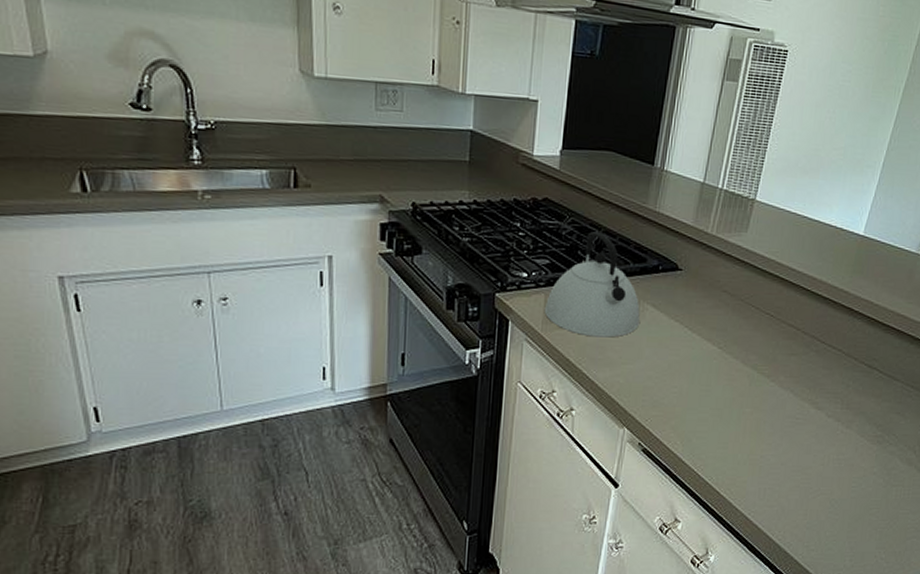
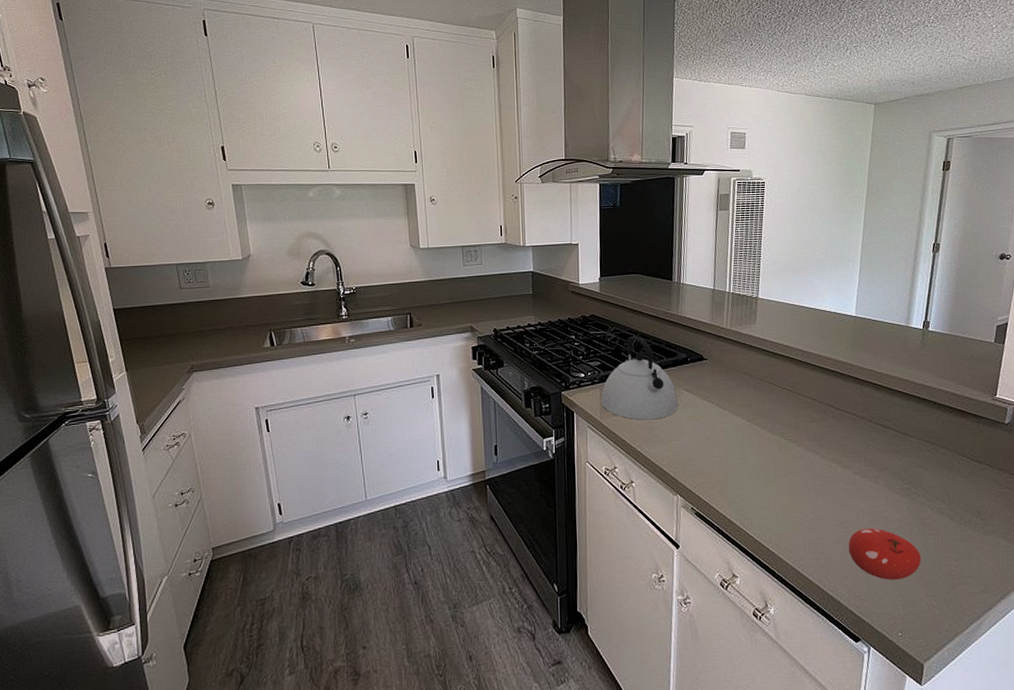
fruit: none [805,475,880,531] -> present [848,528,922,580]

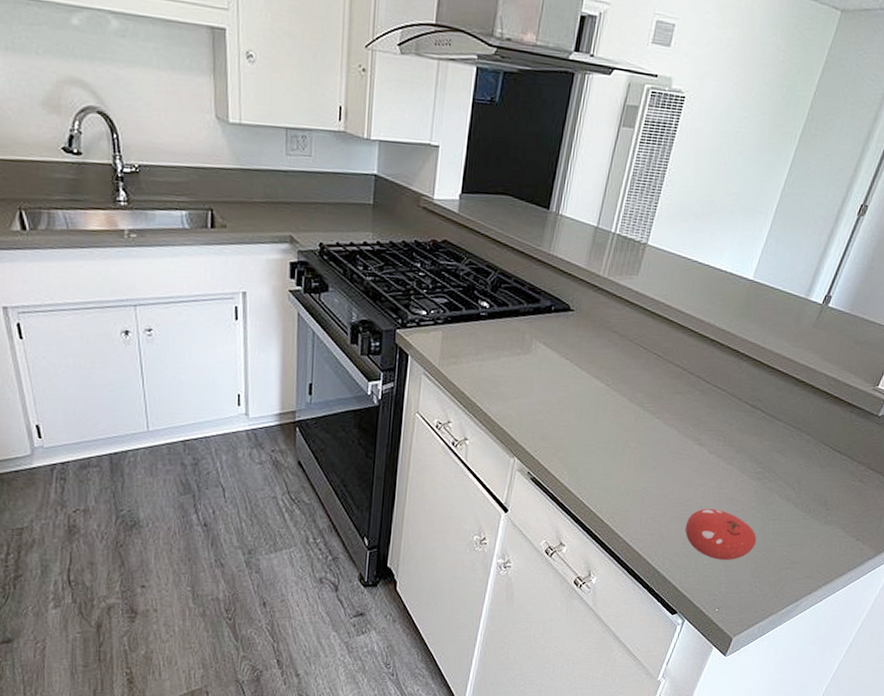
kettle: present [600,336,678,420] -> none [441,273,533,373]

